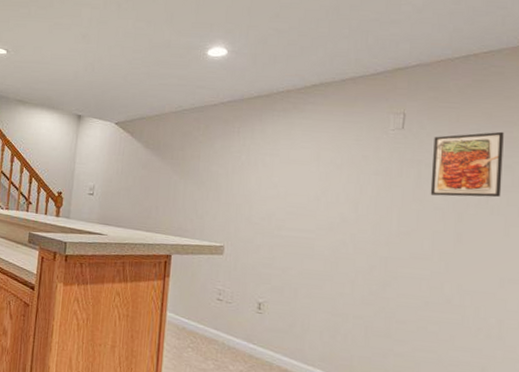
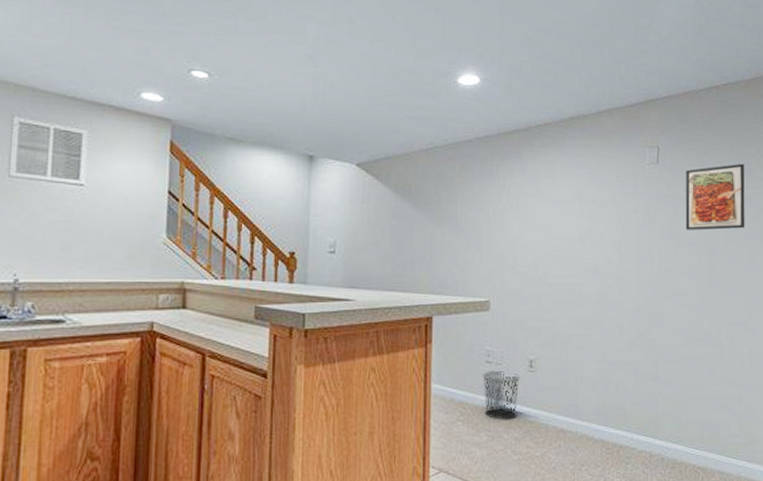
waste bin: none [213,307,248,354] -> present [483,370,520,420]

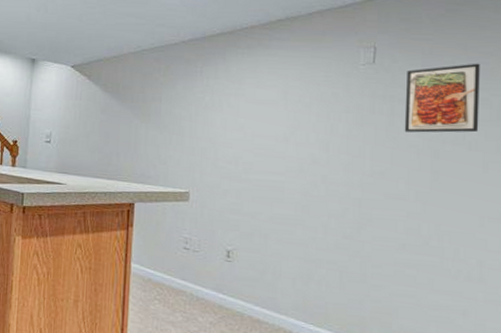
waste bin: present [483,370,520,420] -> none [180,256,217,304]

